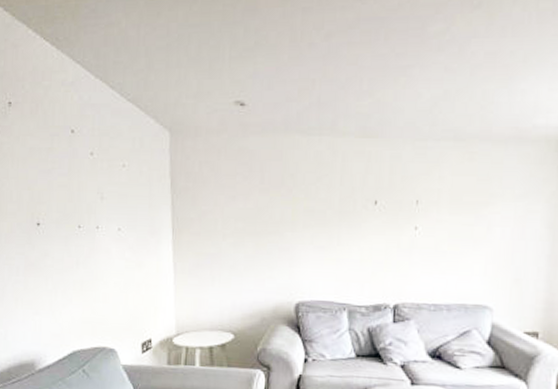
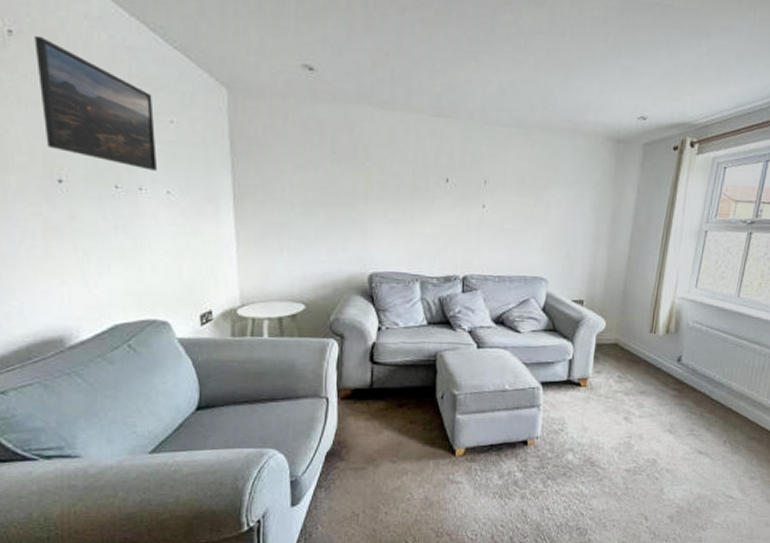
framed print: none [26,104,112,211] -> present [34,35,158,171]

